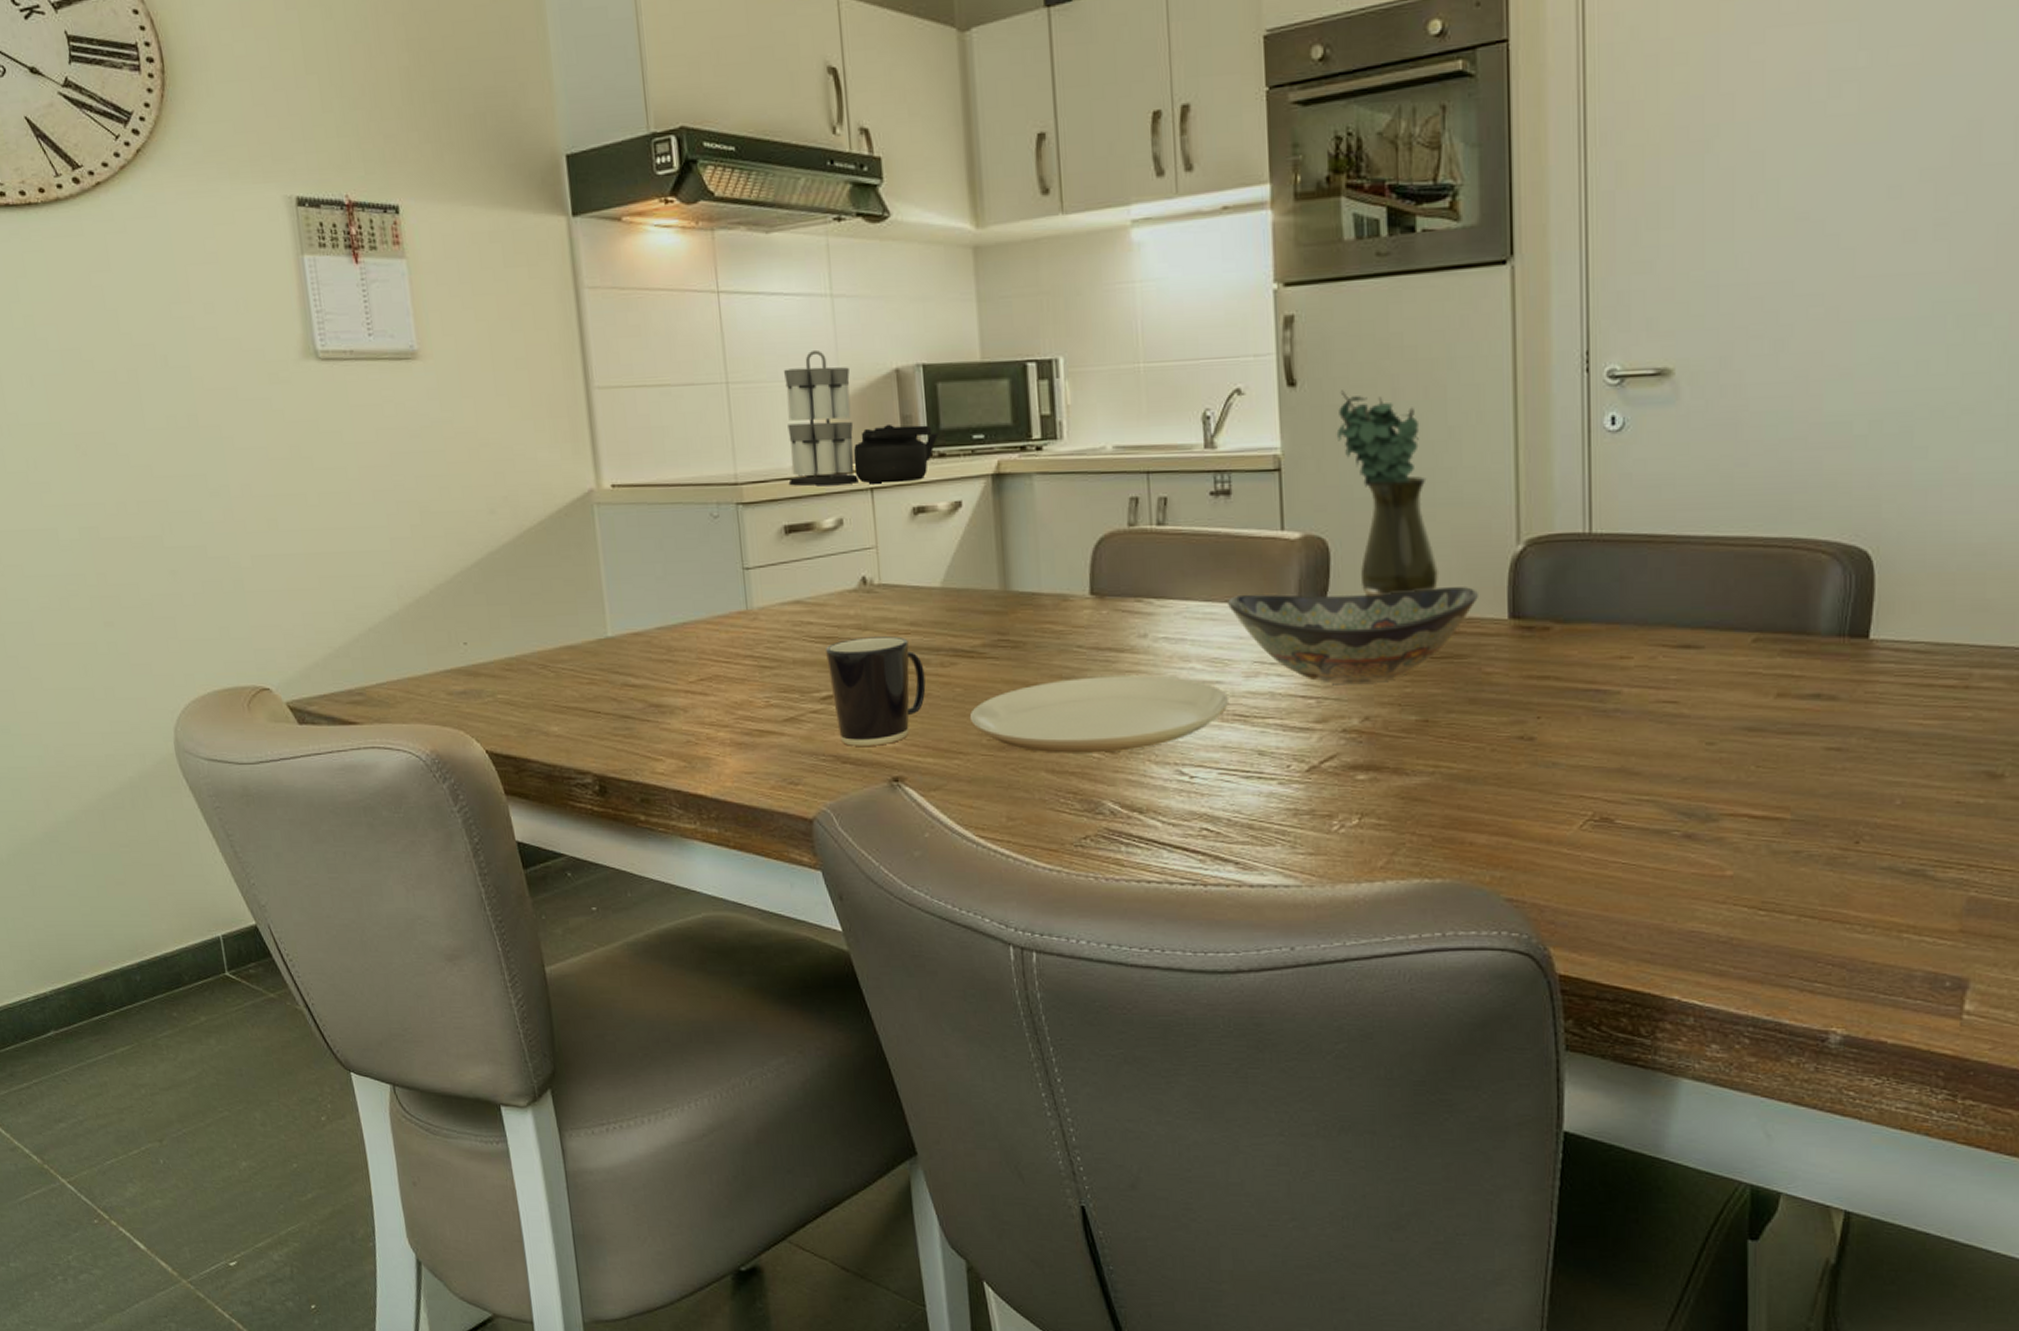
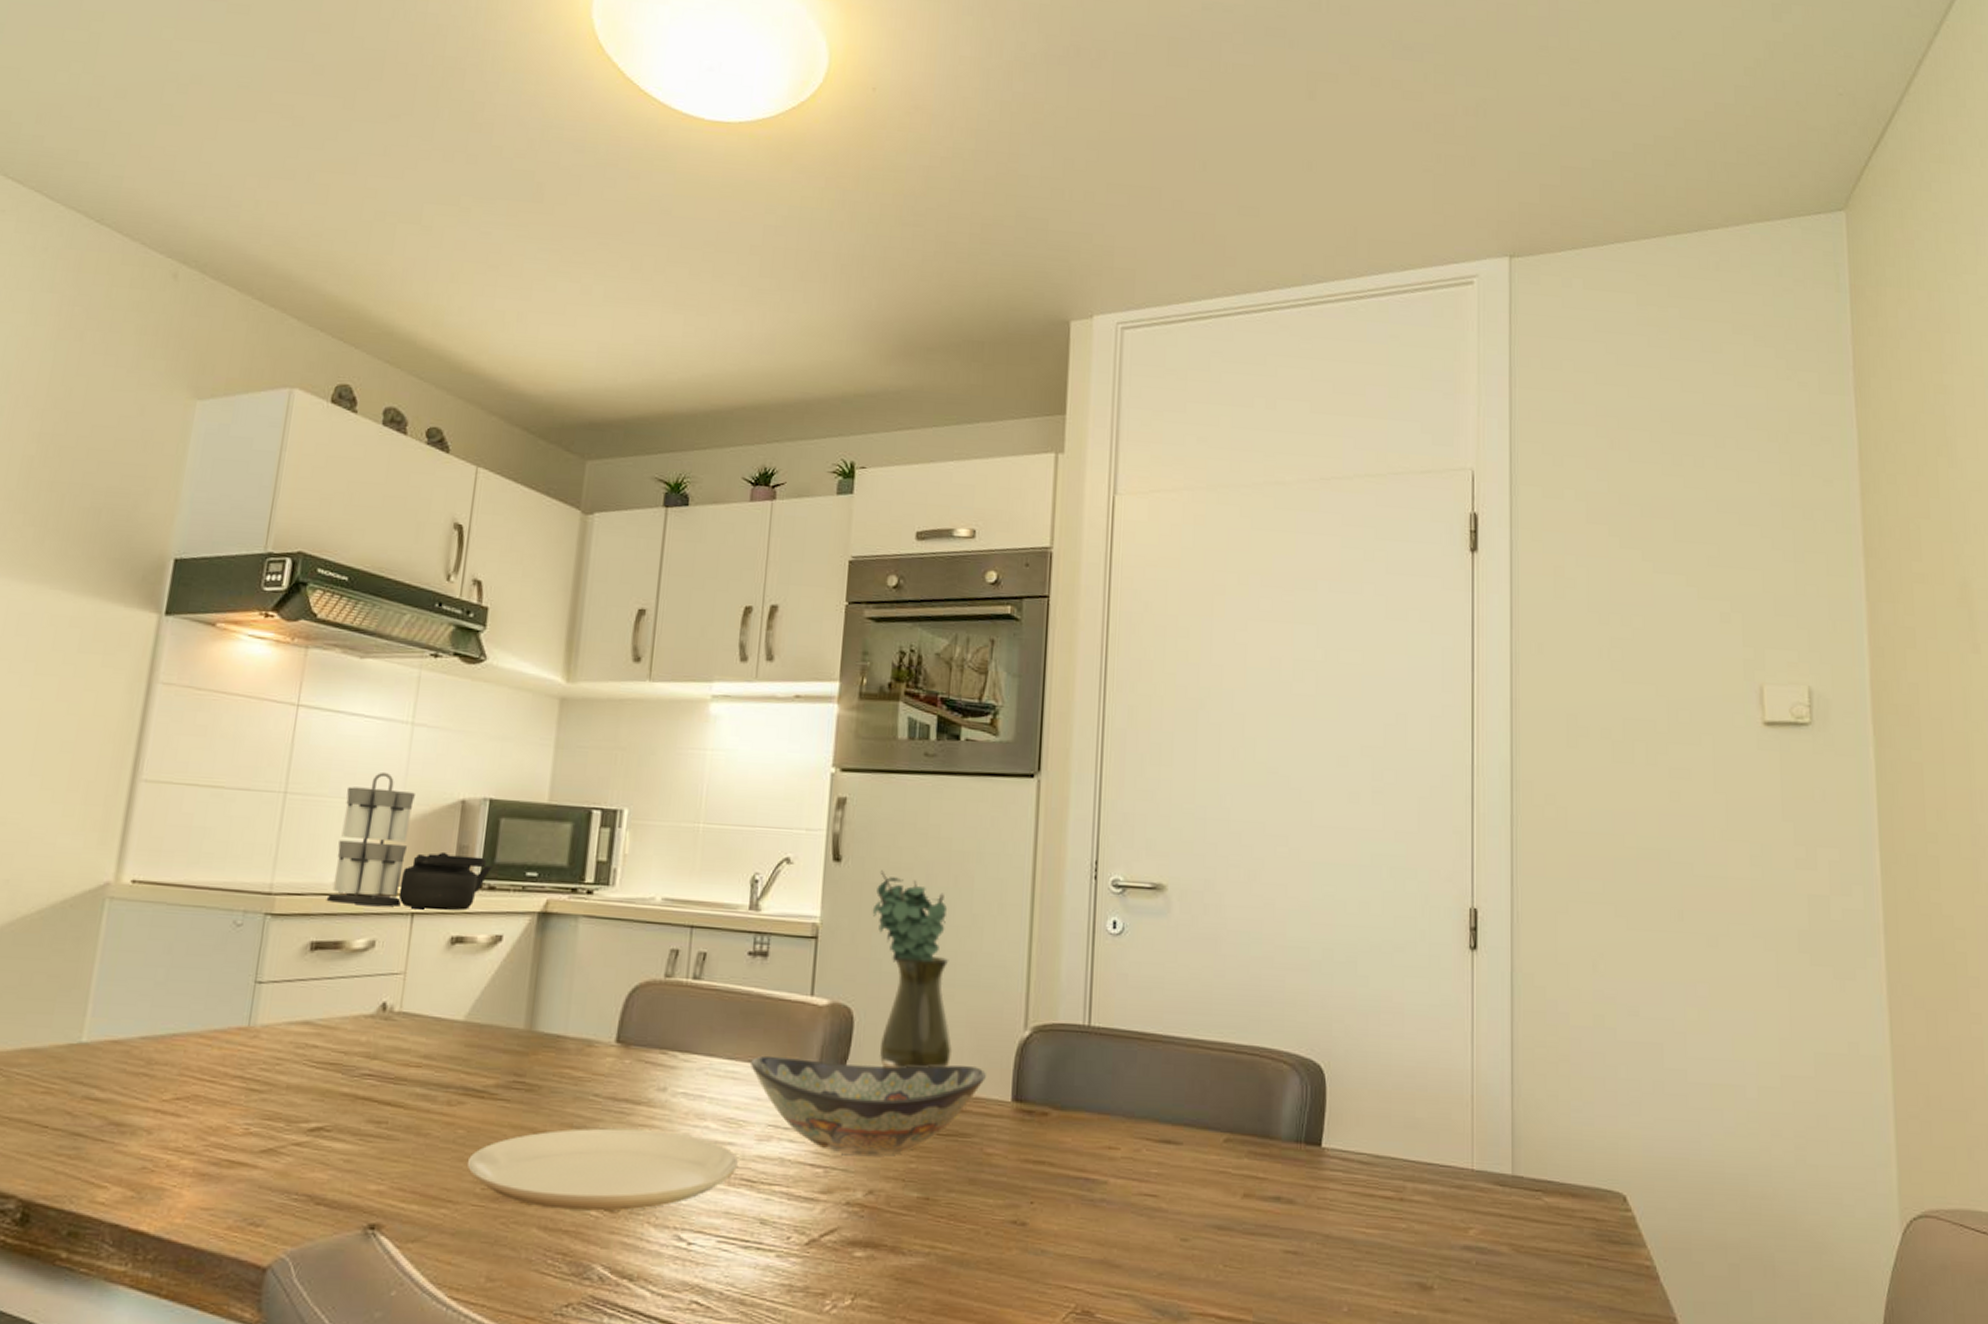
mug: present [826,636,926,746] -> none [319,1066,429,1187]

